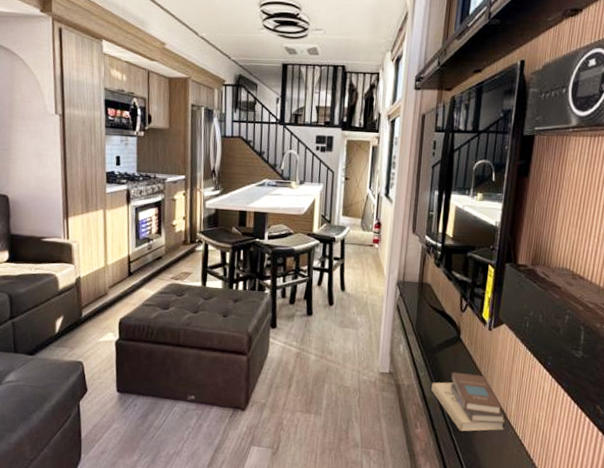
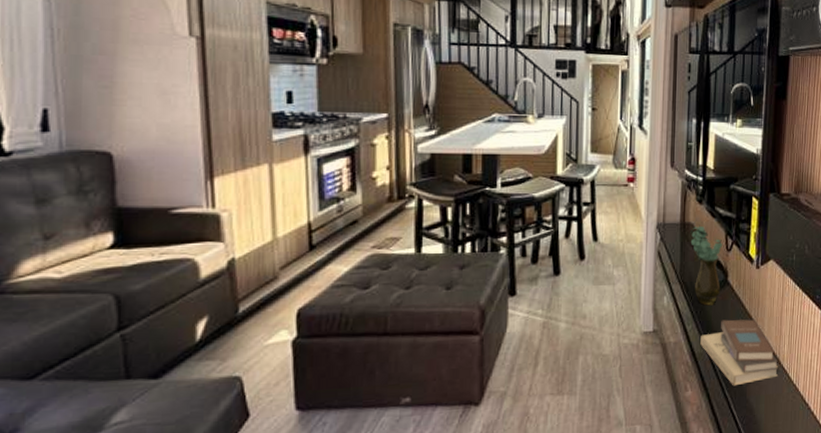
vase: none [427,284,458,358] -> present [690,224,723,306]

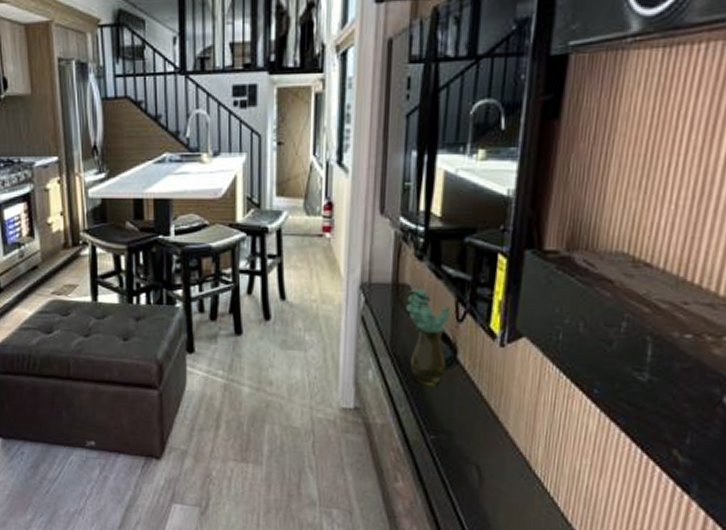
books: present [700,319,779,386] -> none [416,405,529,487]

